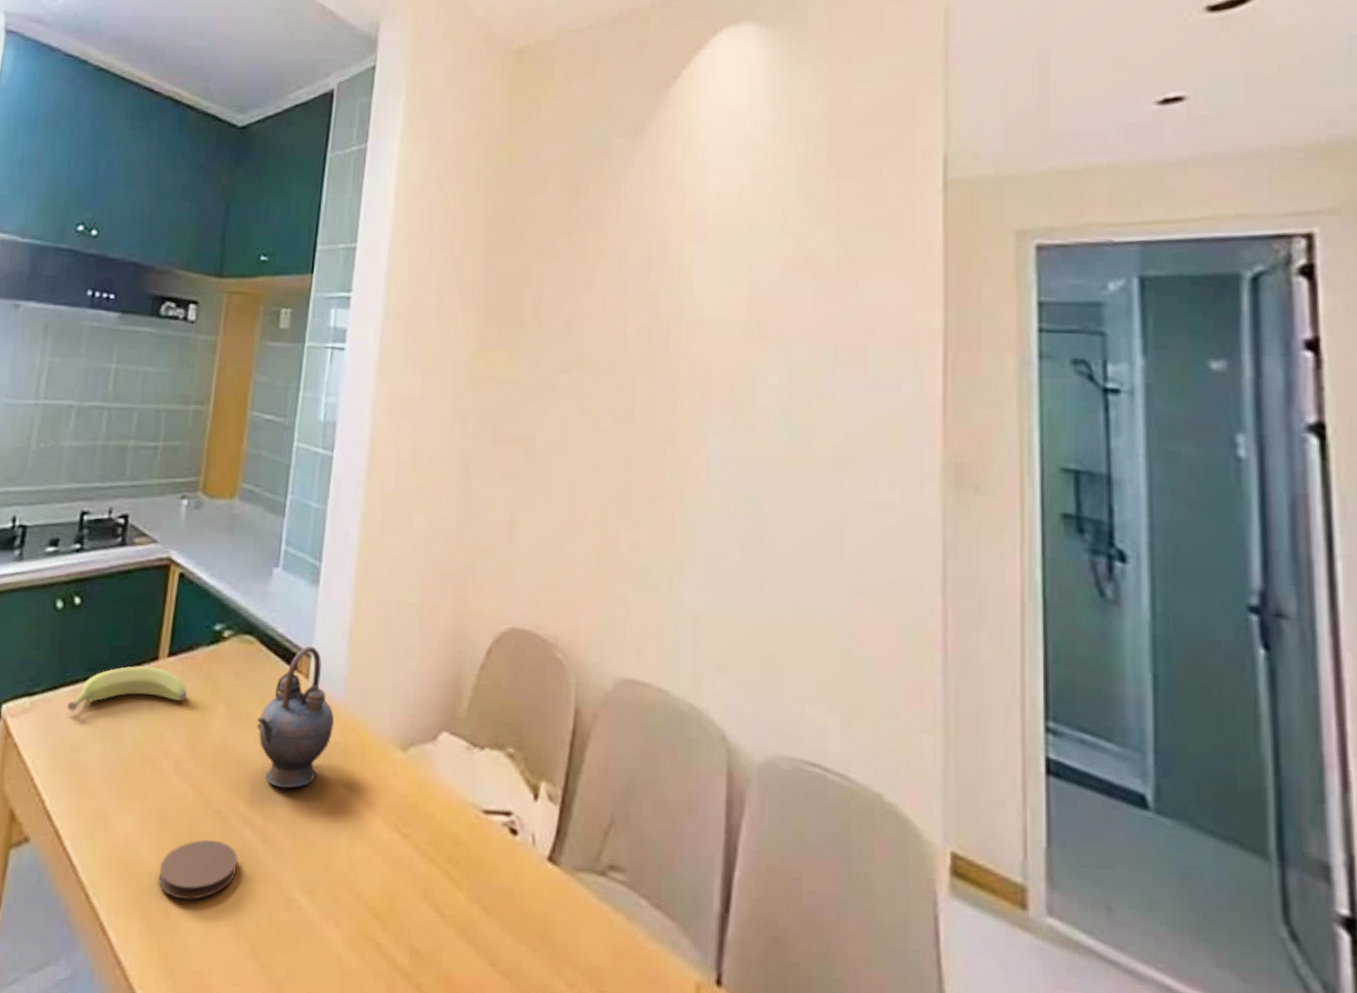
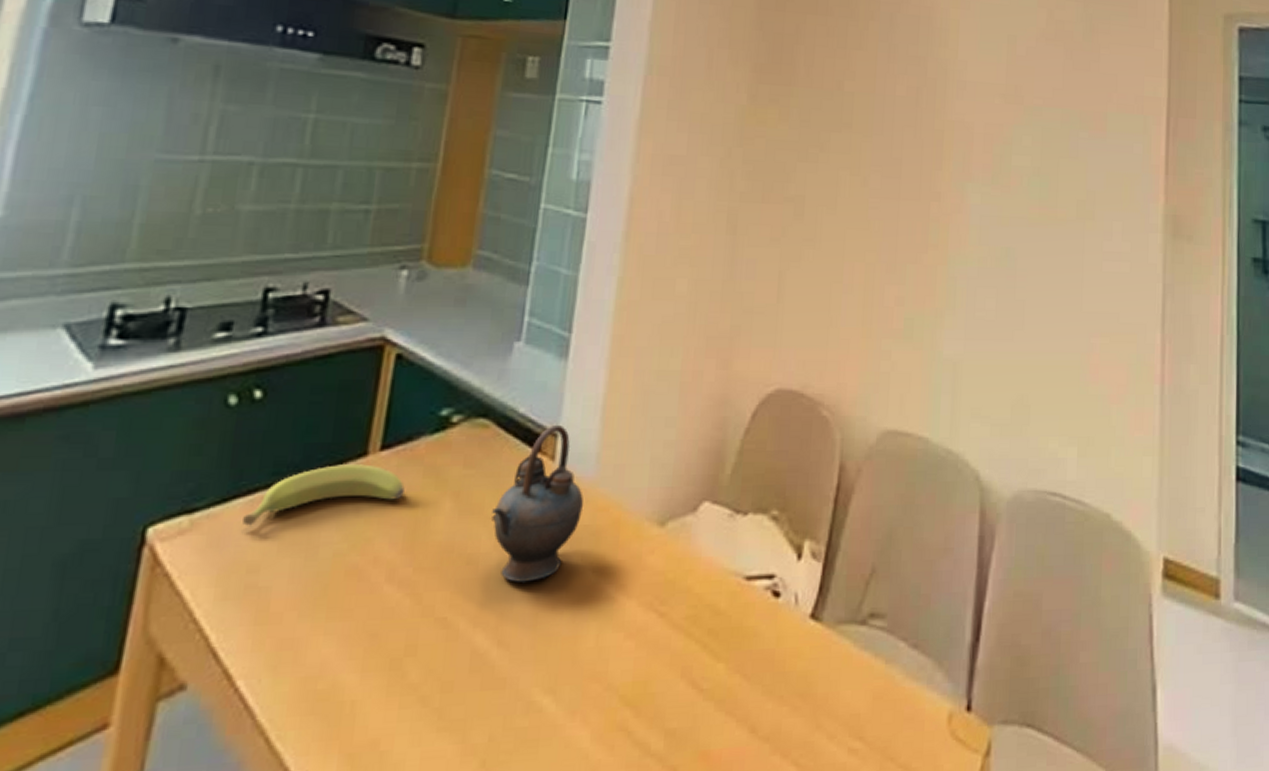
coaster: present [158,839,238,900] -> none [364,651,466,724]

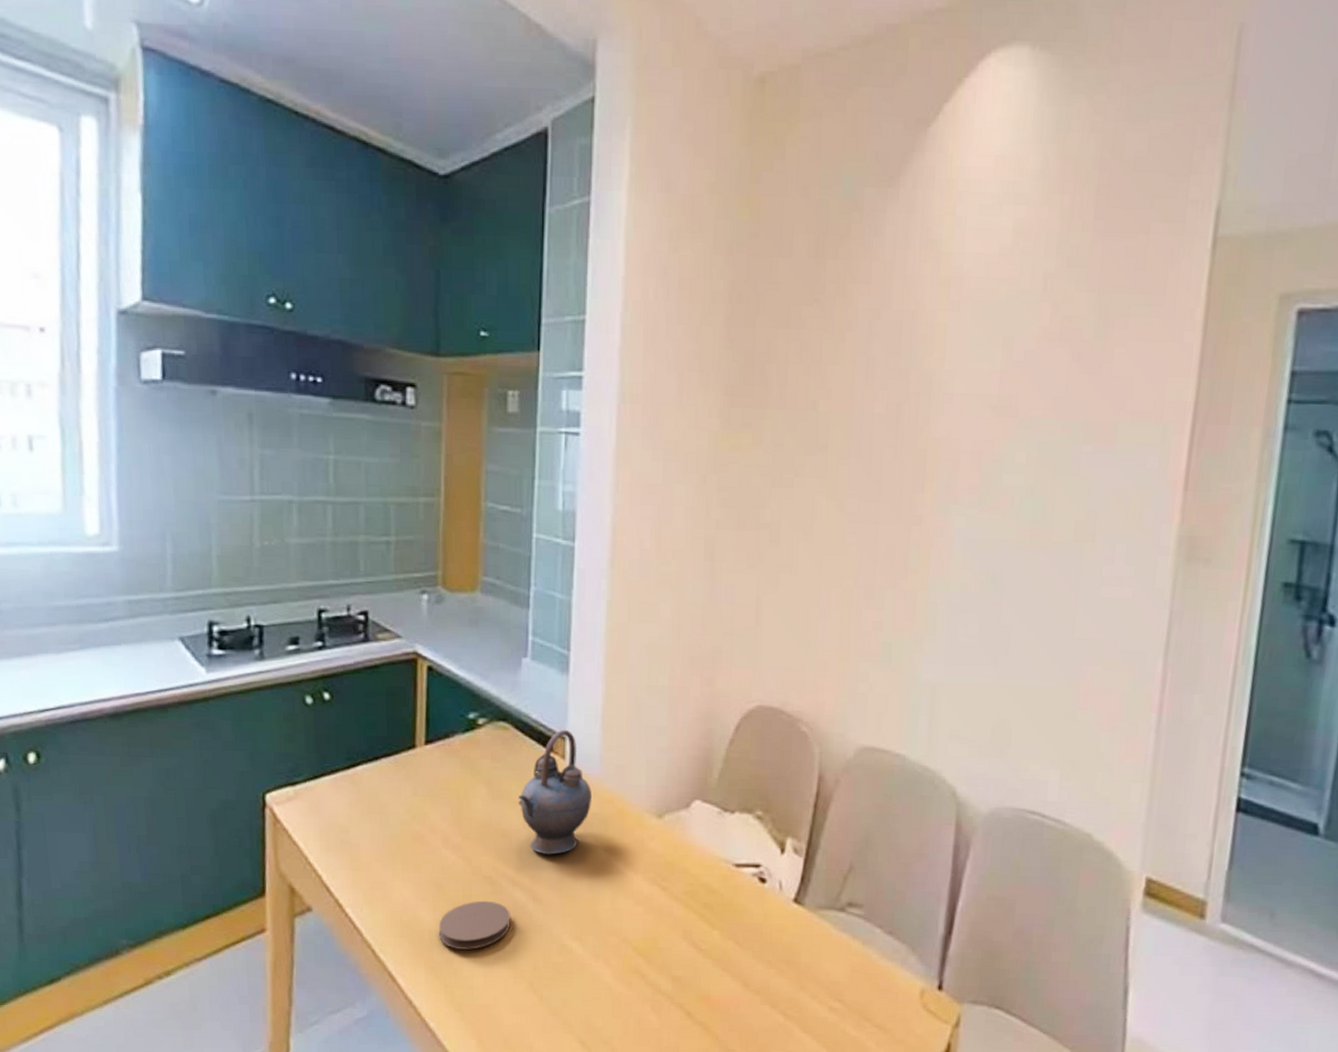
banana: present [243,464,405,526] -> none [331,754,448,797]
coaster: none [364,651,466,724] -> present [438,900,510,950]

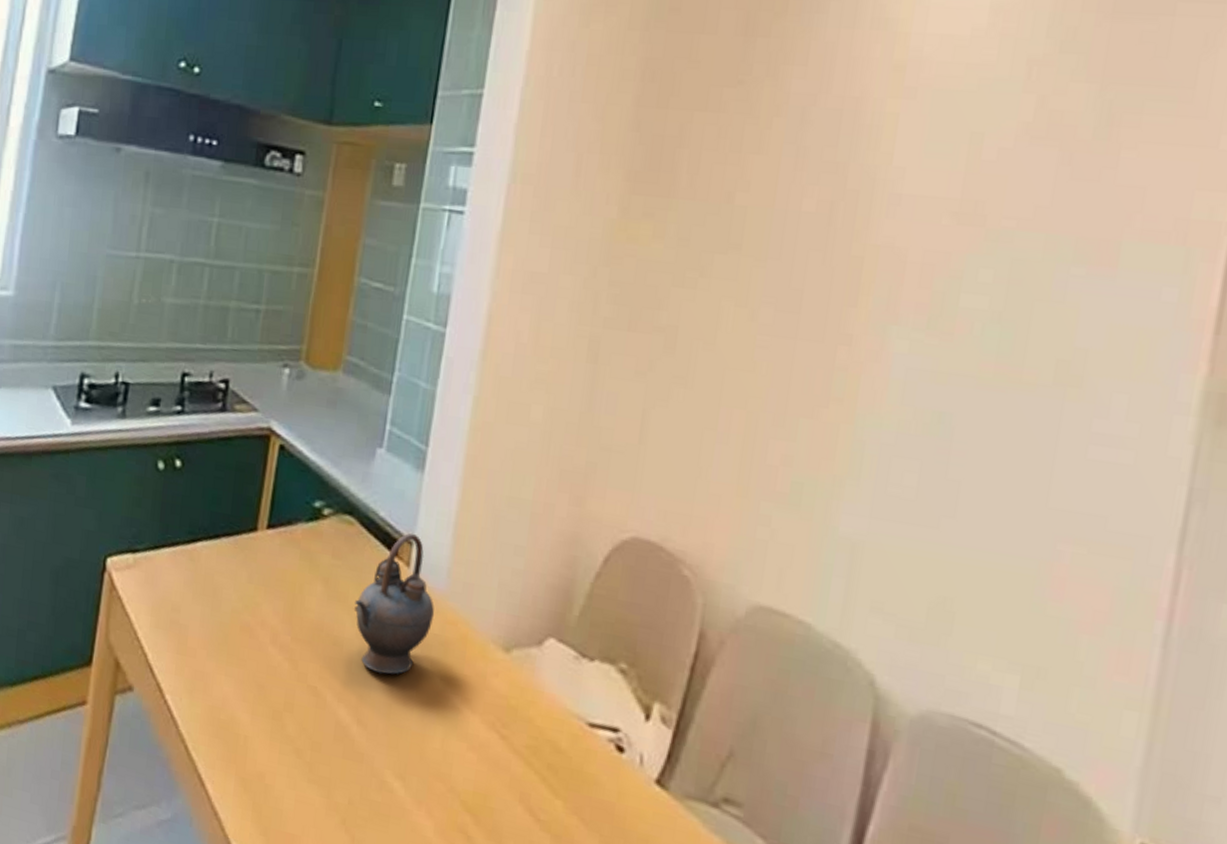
coaster: present [438,900,510,950] -> none [253,711,331,767]

